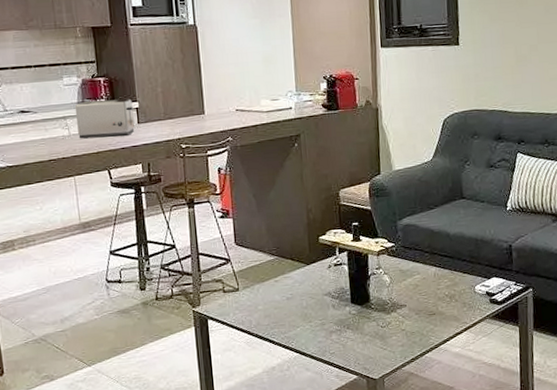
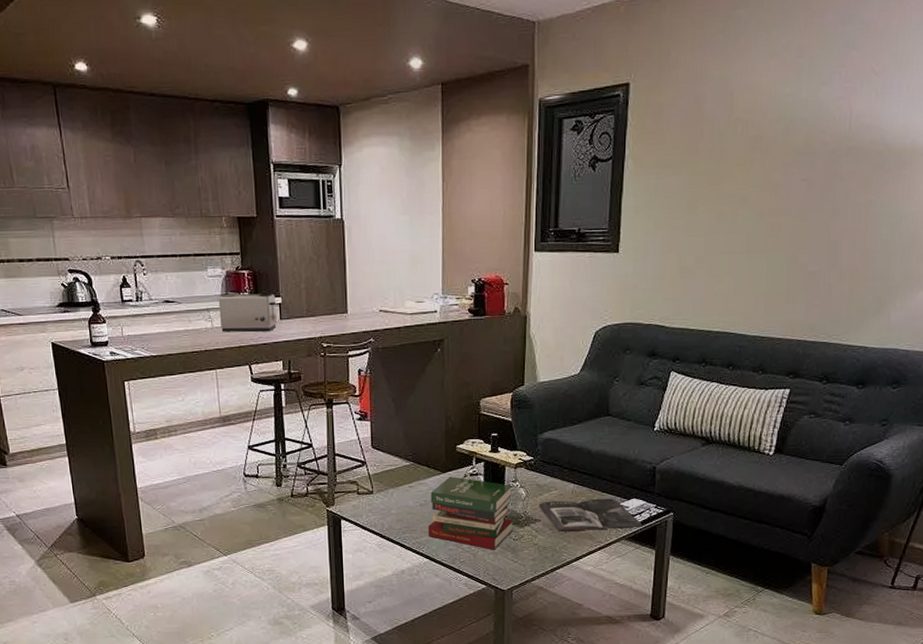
books: none [295,268,381,339] -> present [428,476,513,550]
magazine: none [403,278,504,316] -> present [538,498,642,532]

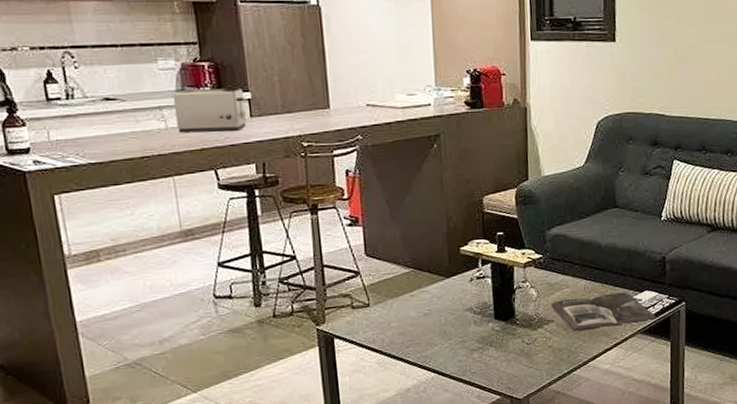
books: present [428,476,513,550] -> none [433,281,526,357]

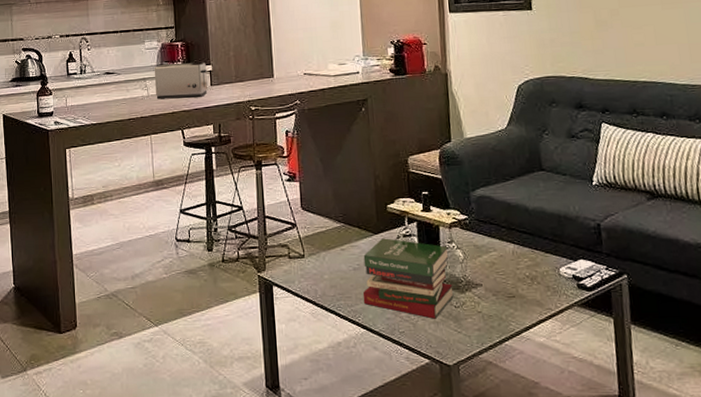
books: none [433,281,526,357] -> present [362,238,454,319]
magazine: present [551,292,656,331] -> none [478,259,595,298]

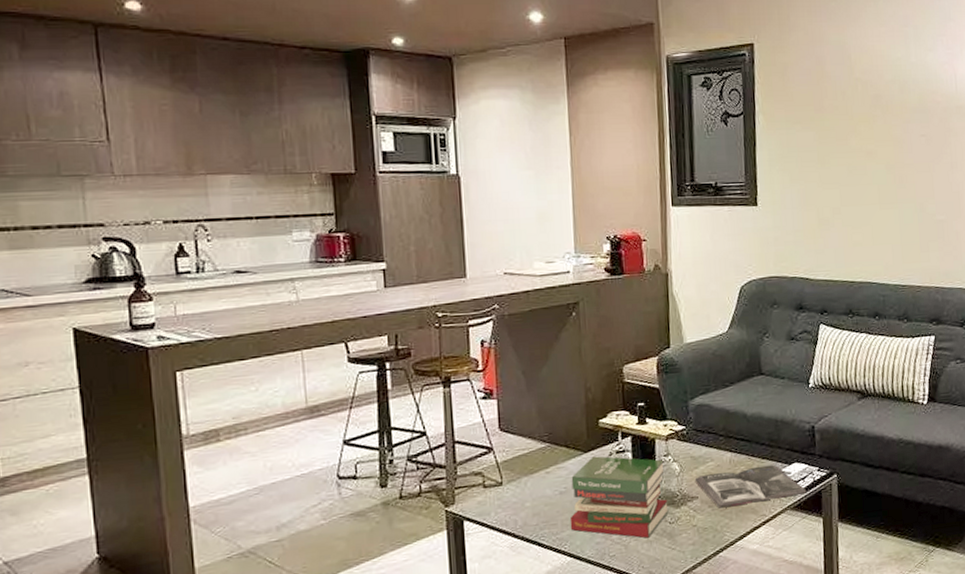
toaster: present [154,62,208,100] -> none [305,258,380,305]
magazine: none [478,259,595,298] -> present [695,464,807,508]

